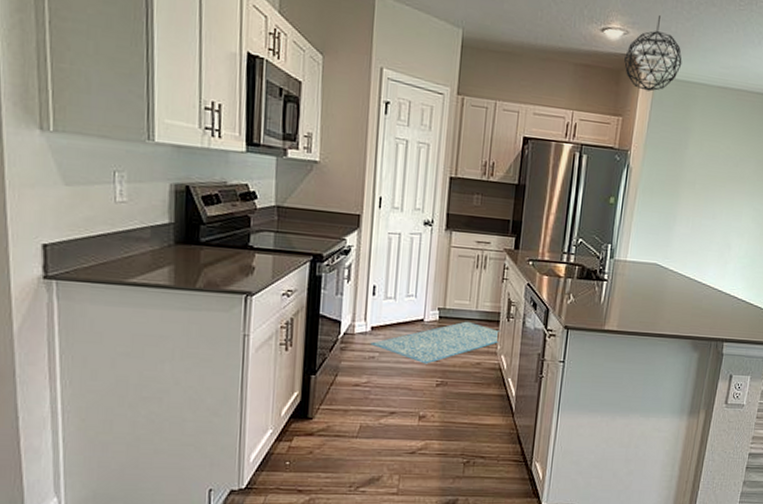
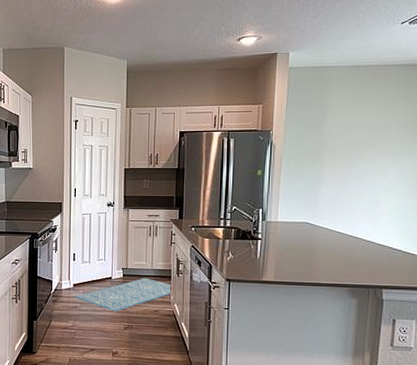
pendant light: present [624,15,682,92] -> none [260,19,313,81]

